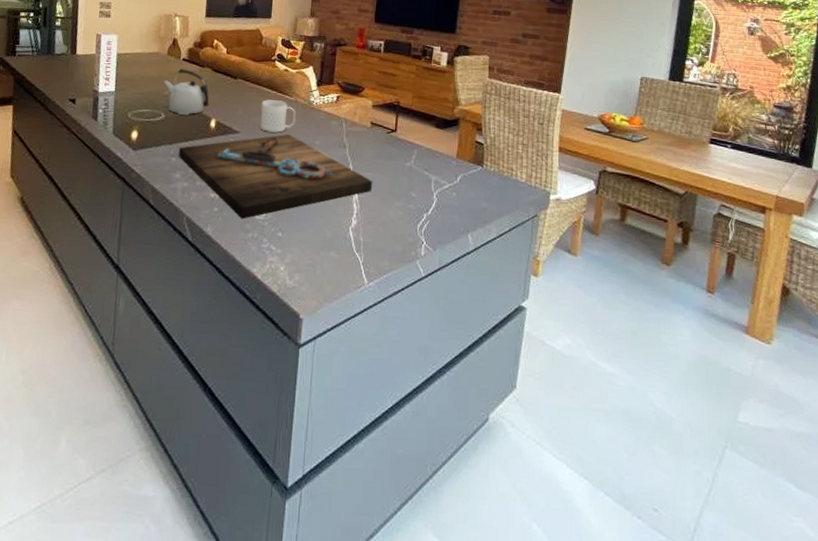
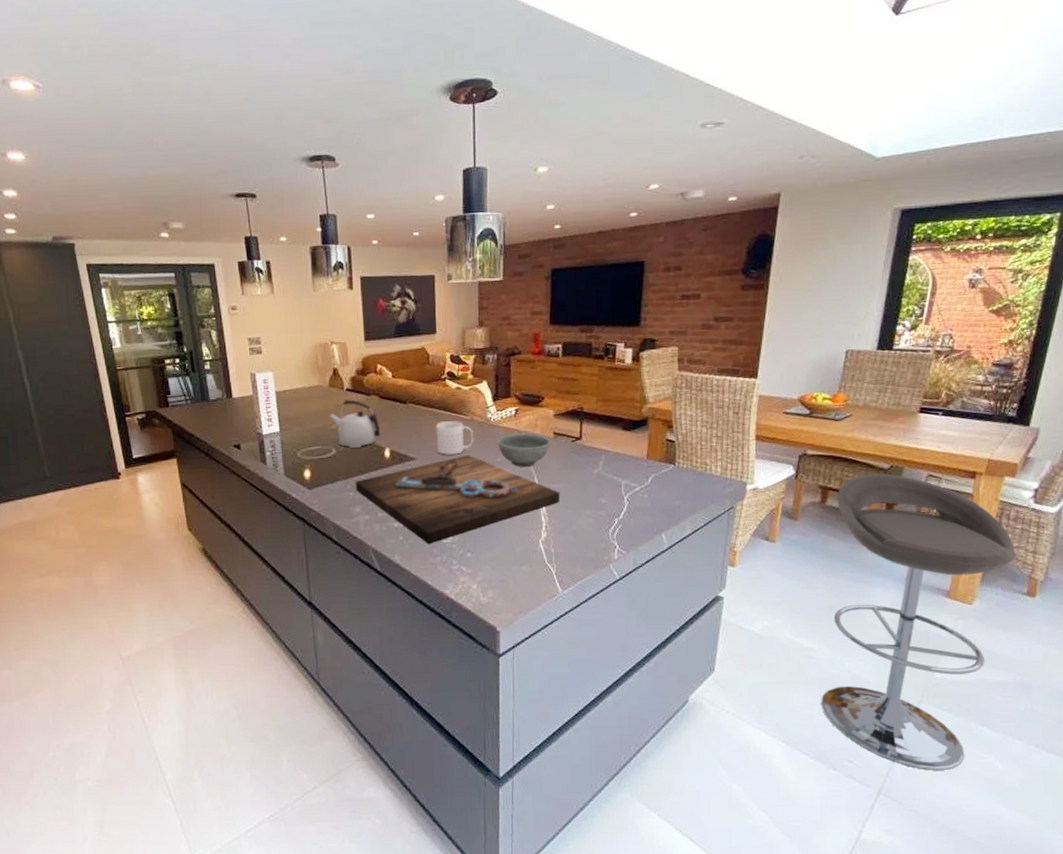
bowl: none [317,118,368,153] -> present [497,433,551,467]
bar stool: none [624,197,811,532] -> present [821,473,1017,770]

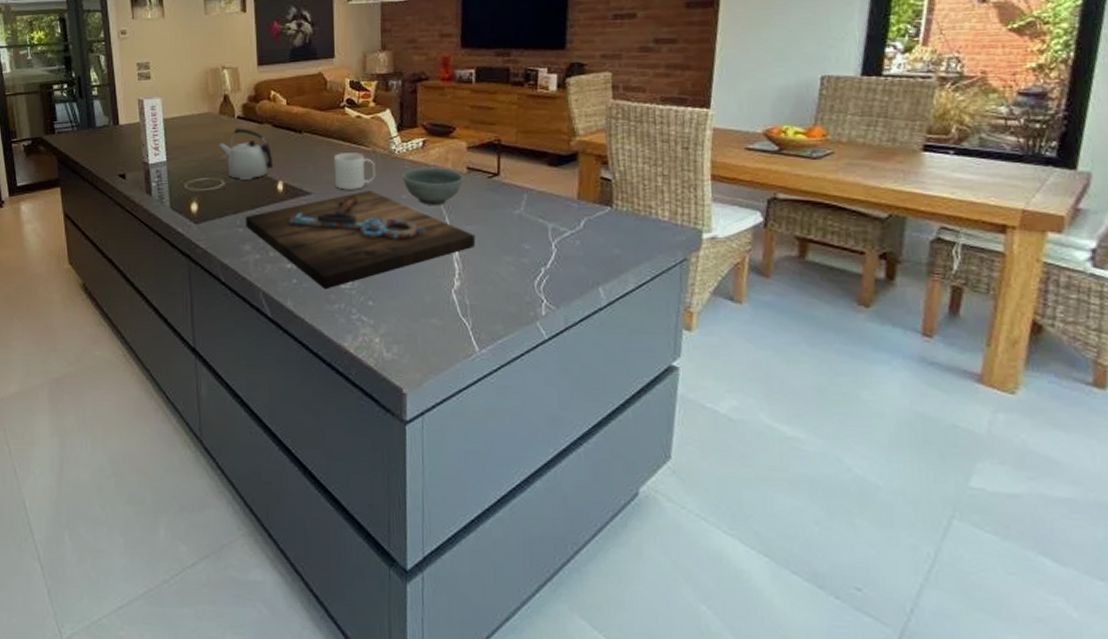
bar stool: present [821,473,1017,770] -> none [813,224,1075,613]

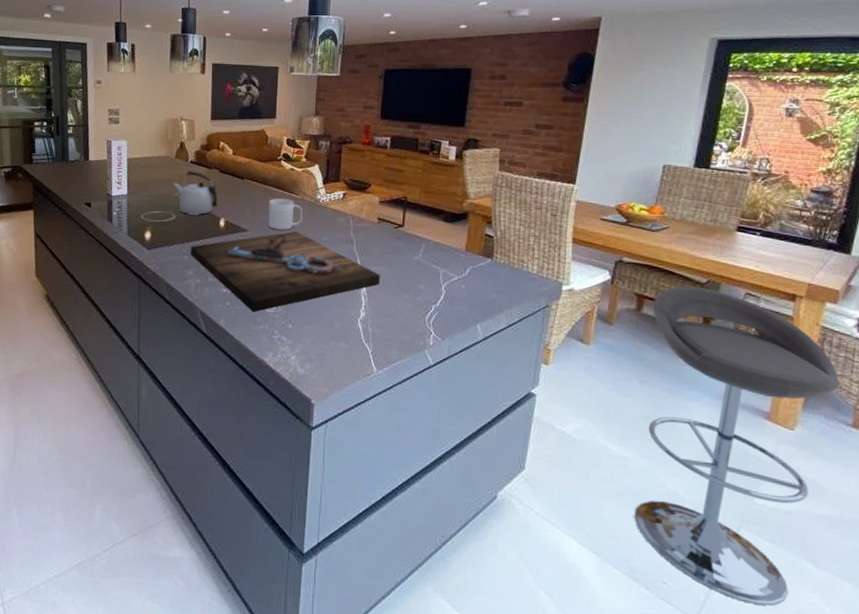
bowl: present [402,167,464,205] -> none [324,215,375,248]
bar stool: none [813,224,1075,613] -> present [634,286,841,606]

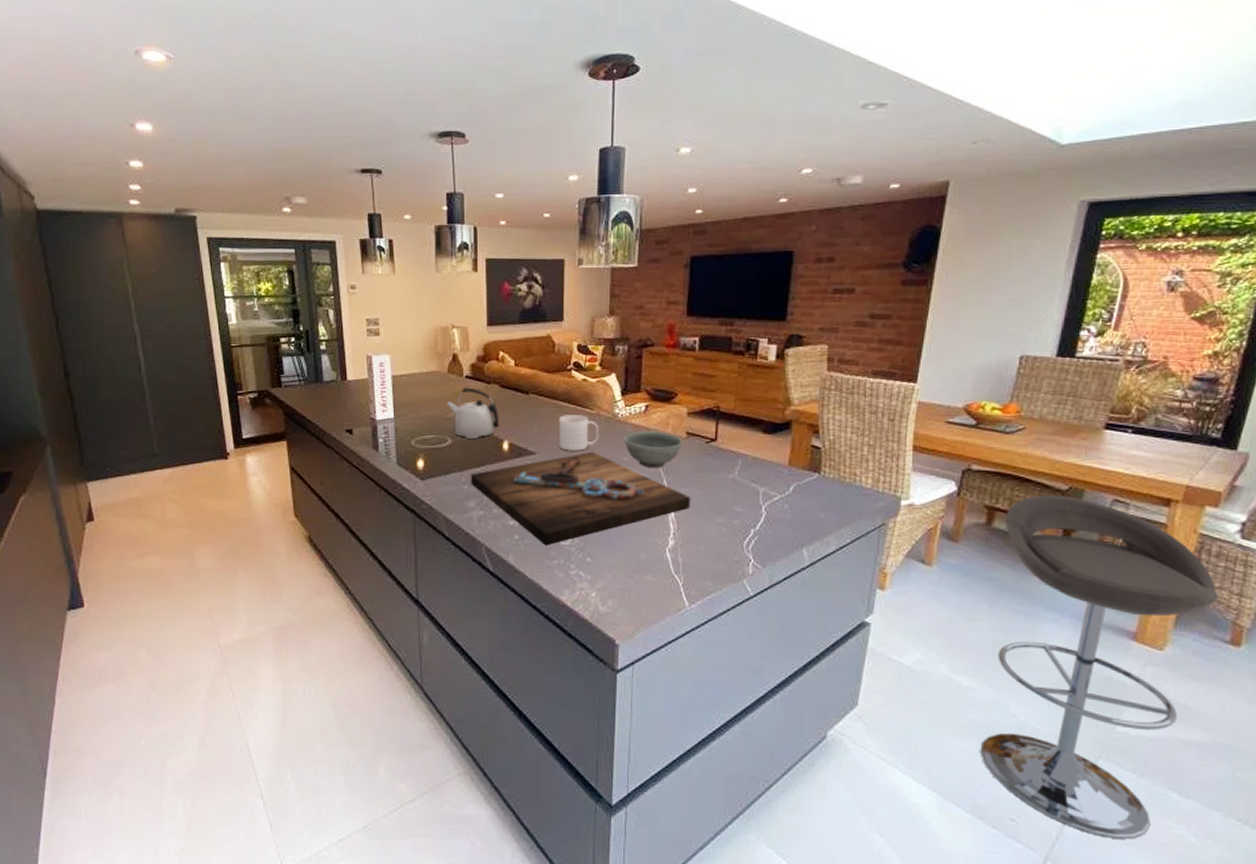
bowl: none [324,215,375,248] -> present [624,431,683,468]

